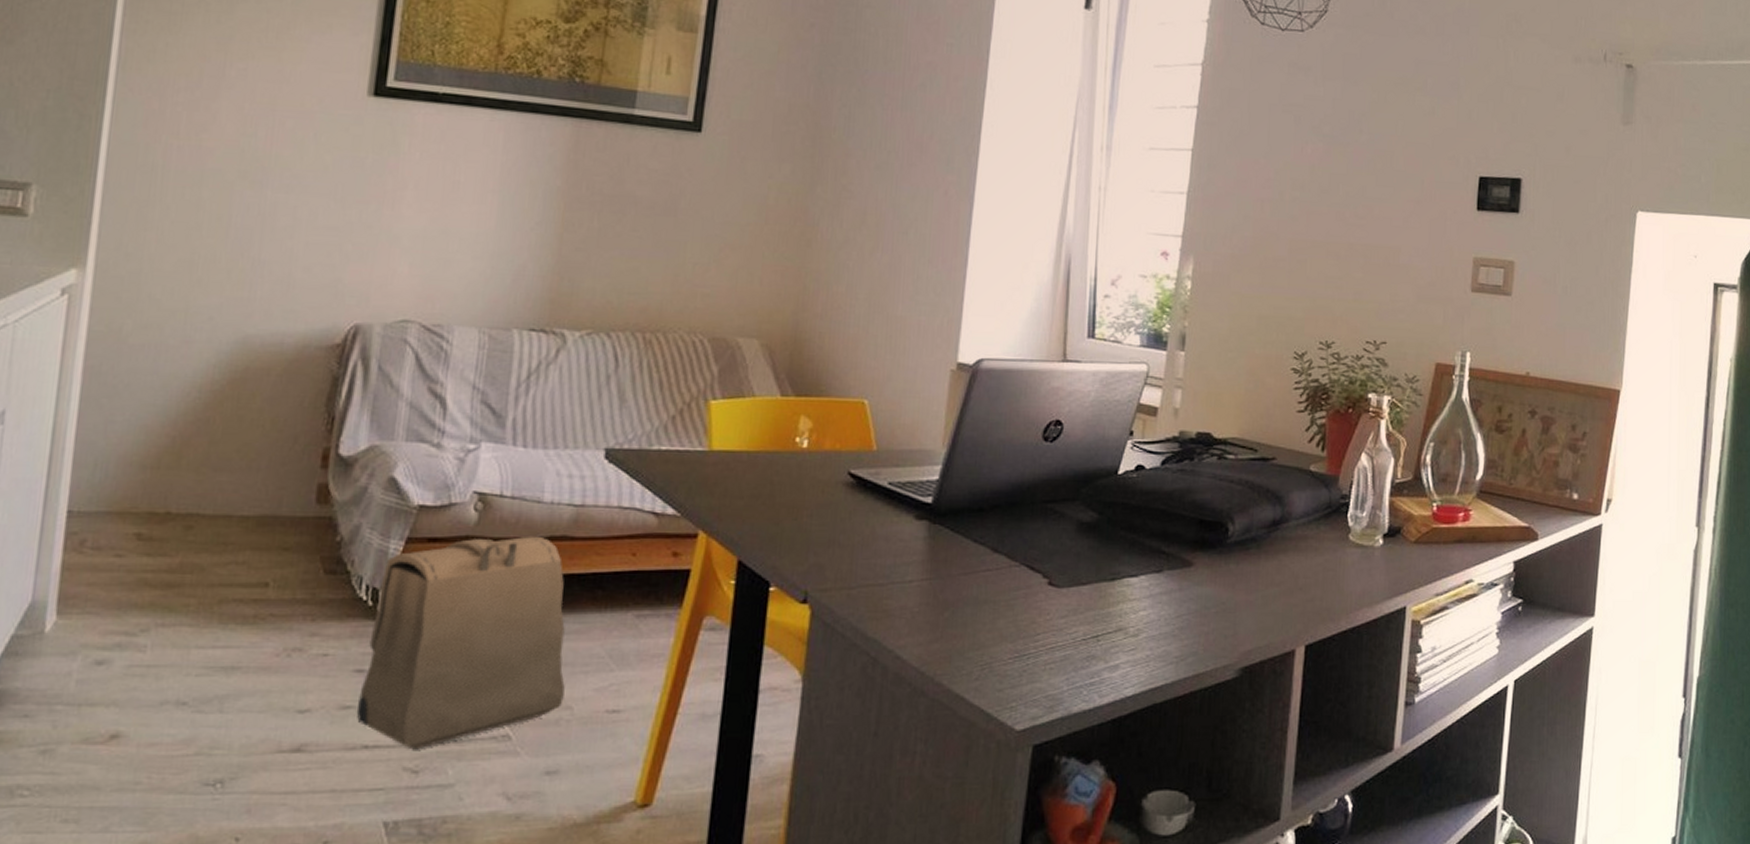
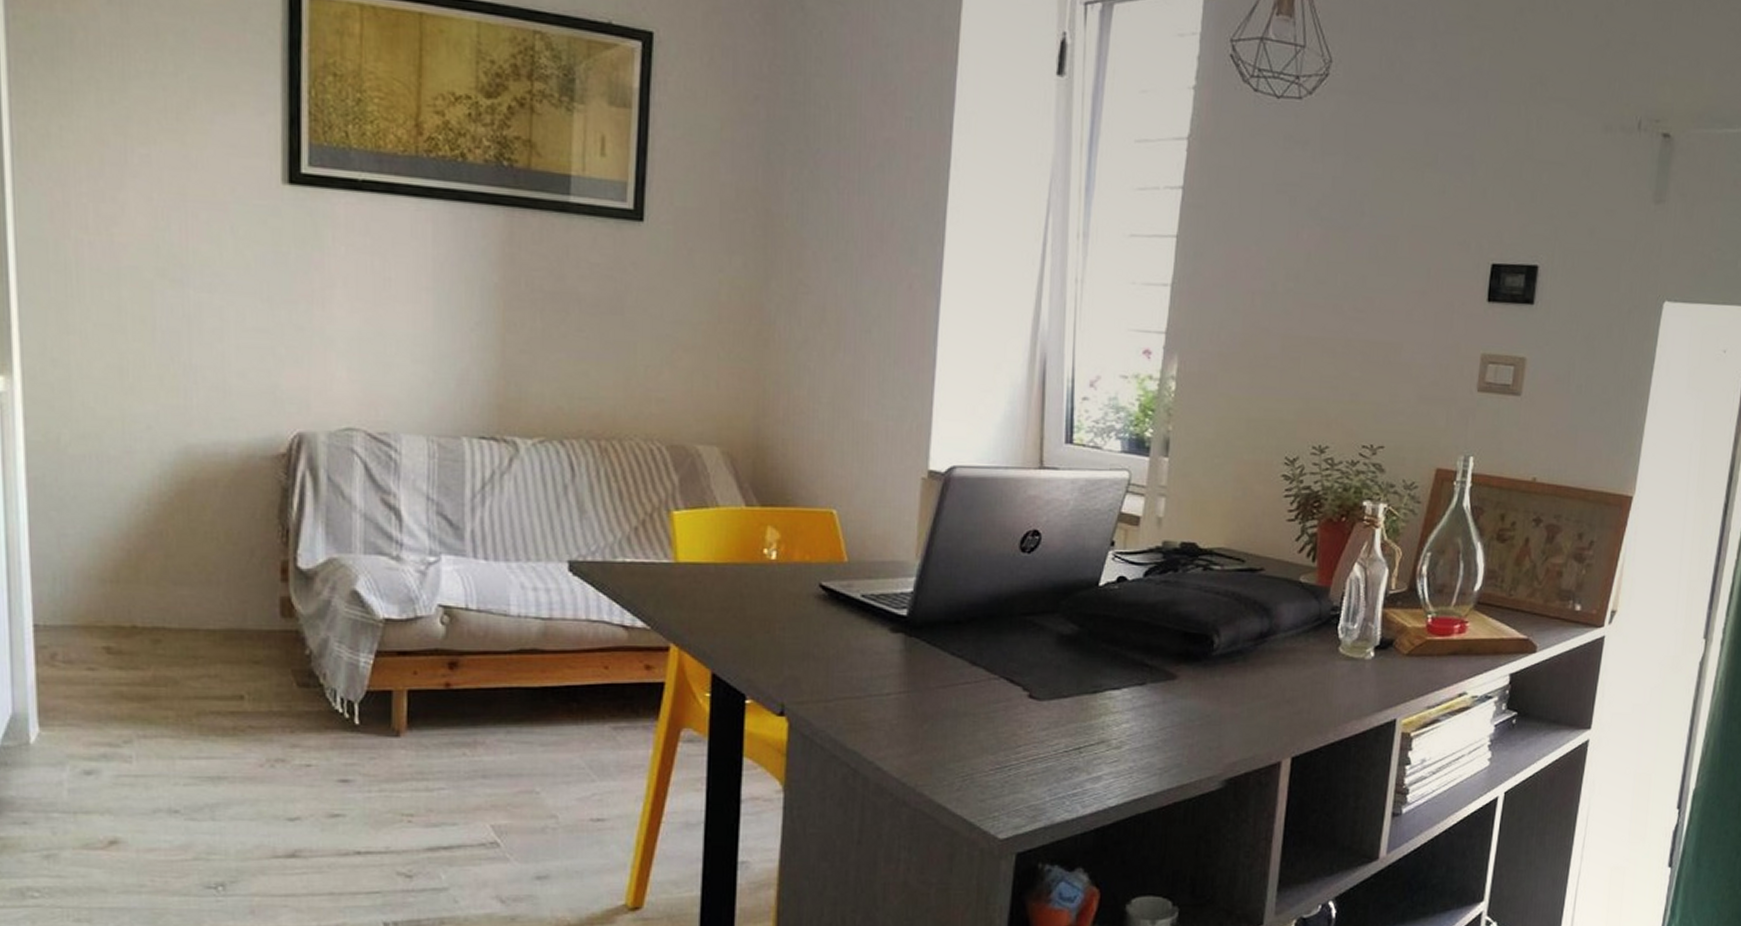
backpack: present [356,536,565,750] -> none [345,649,548,856]

